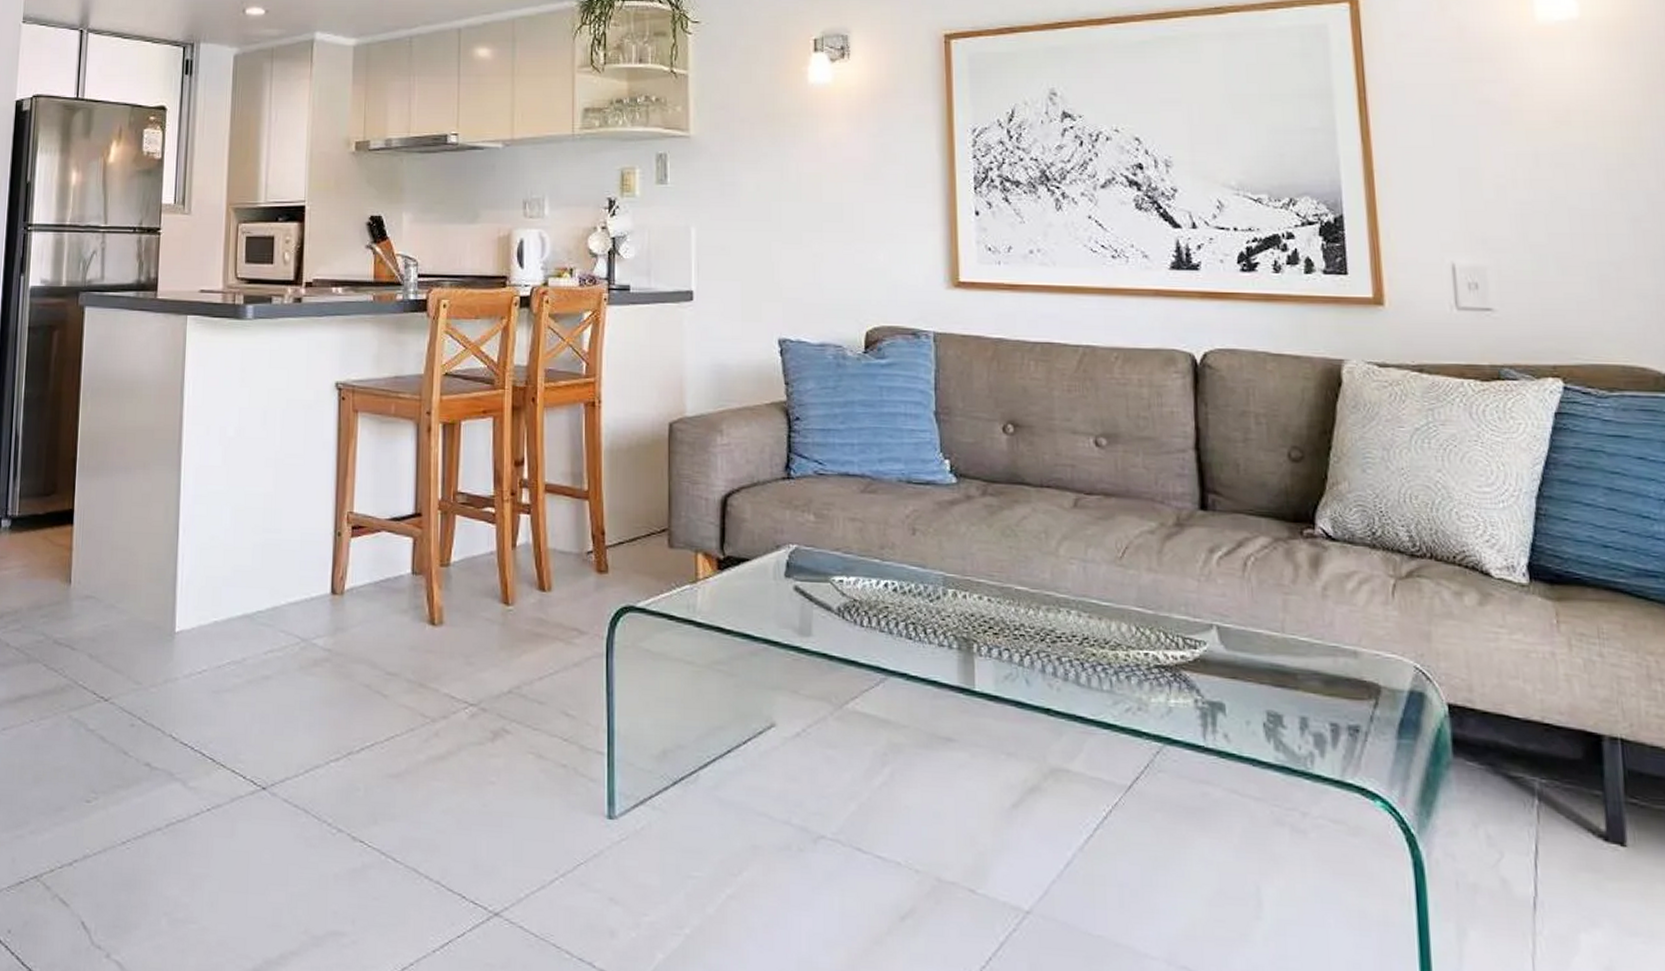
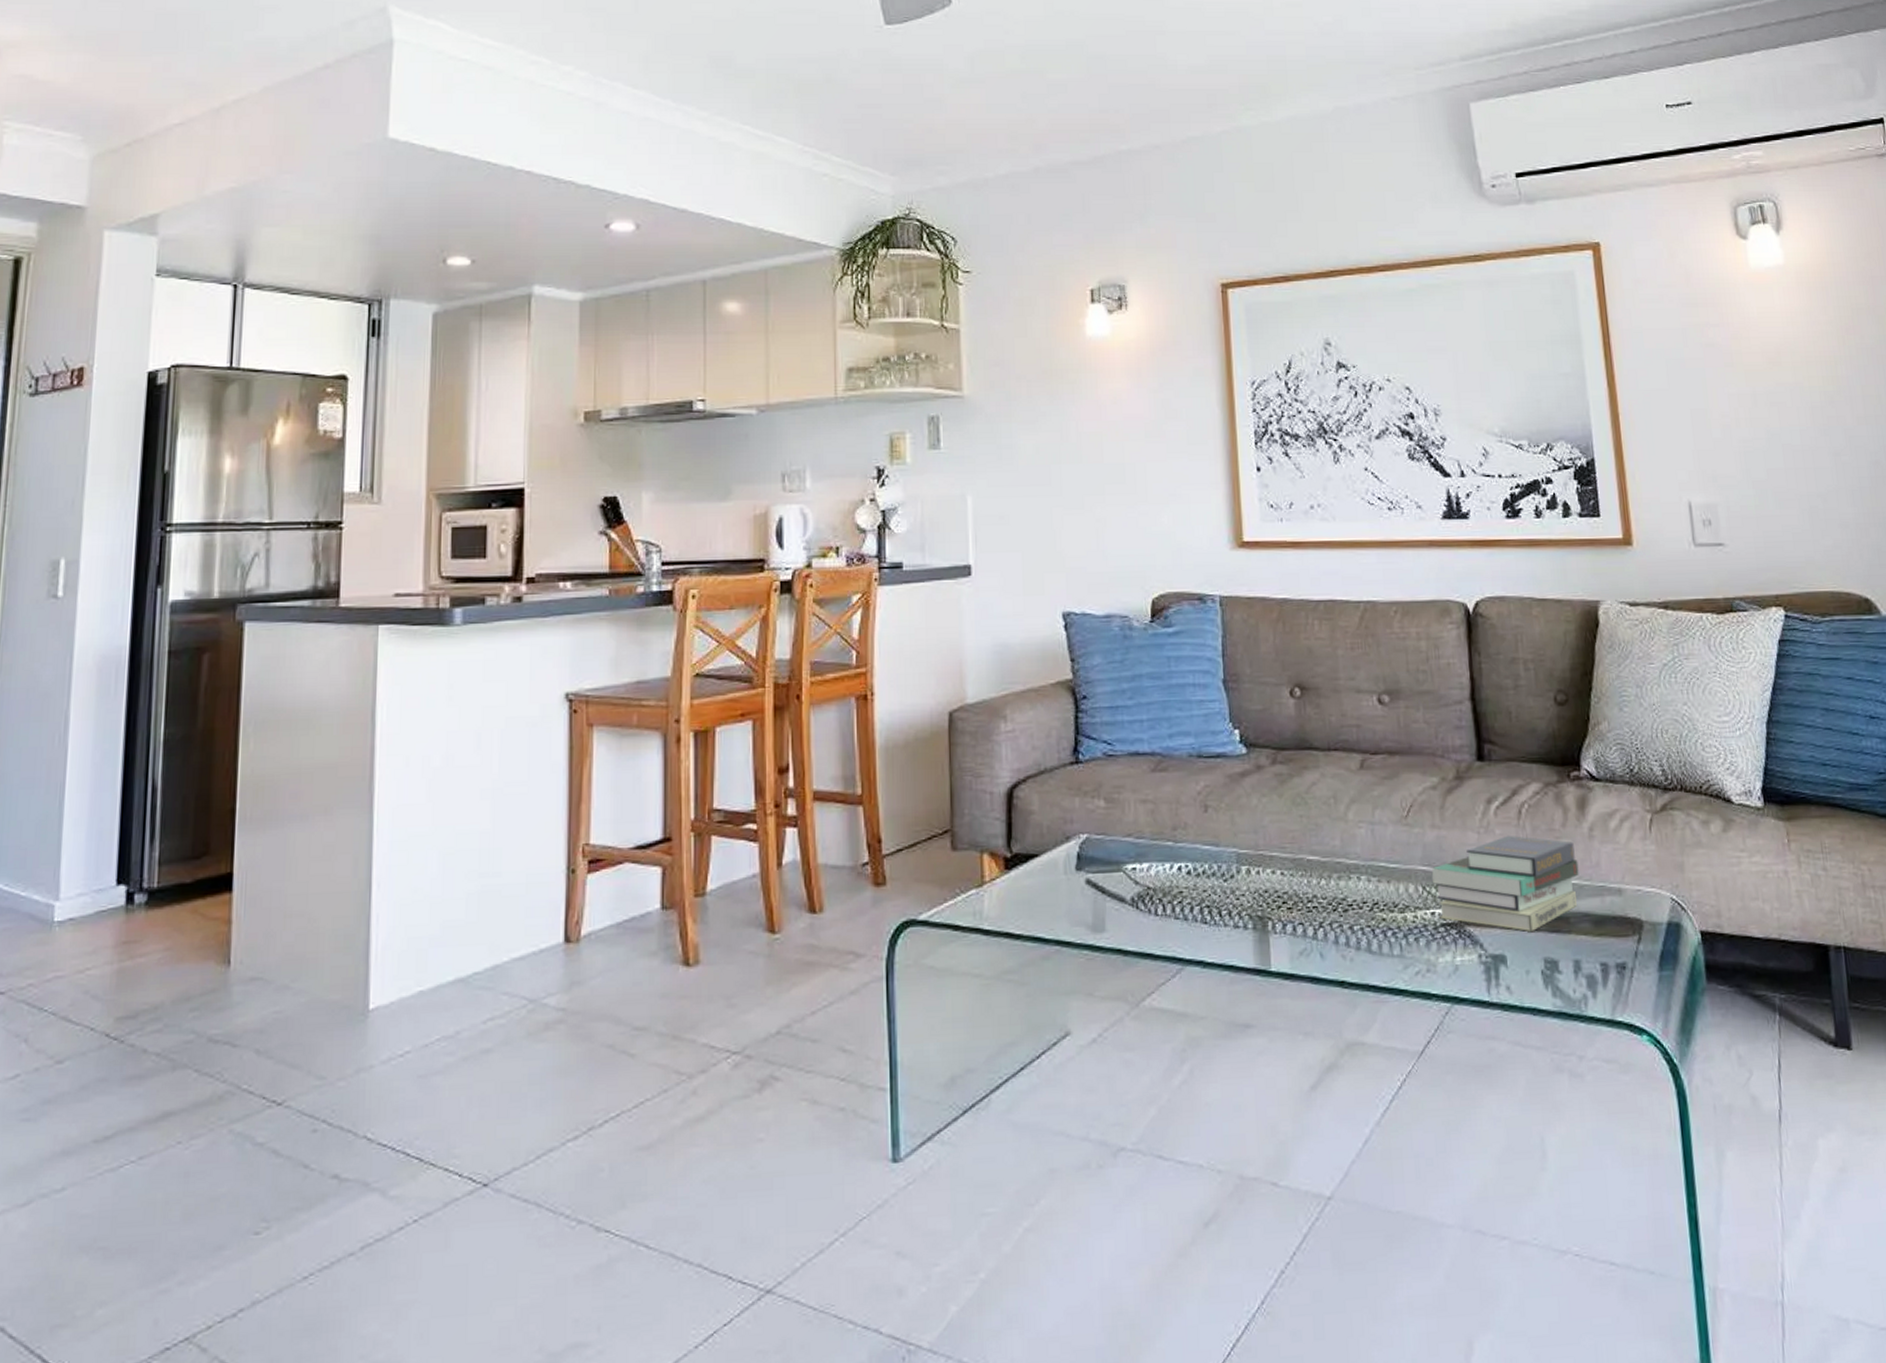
books: none [1147,585,1310,683] -> present [1432,835,1579,931]

